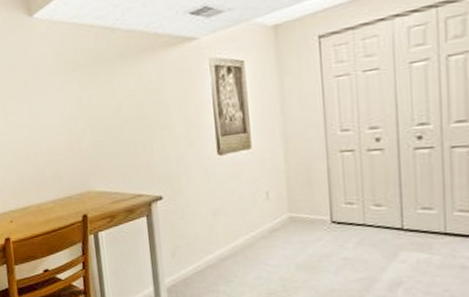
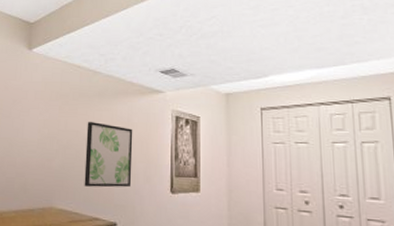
wall art: none [112,89,173,164] -> present [84,121,133,188]

